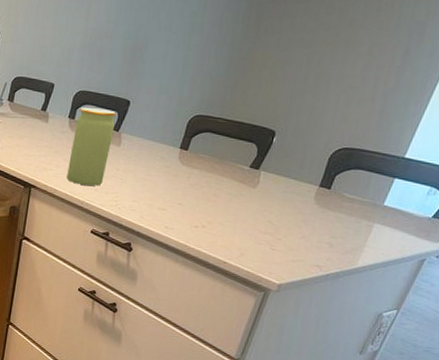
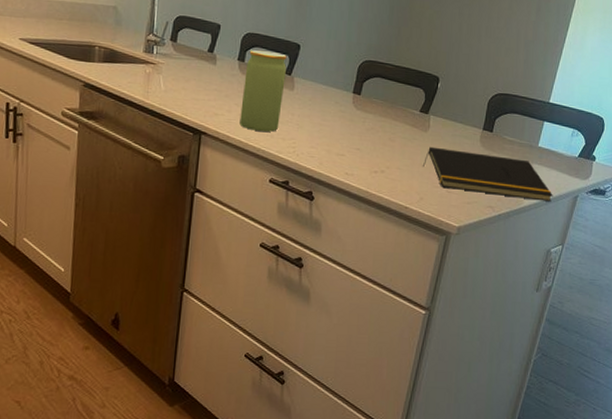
notepad: none [246,203,394,264] -> present [422,146,553,202]

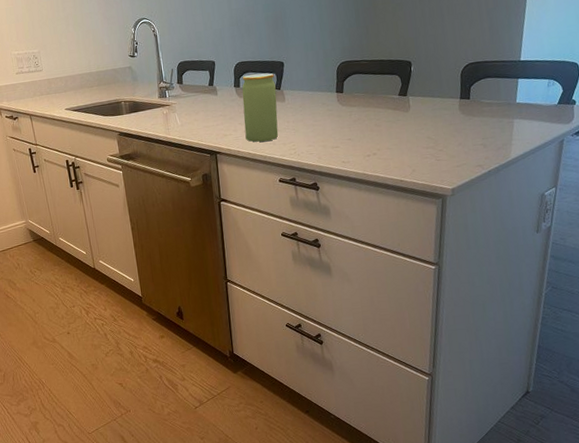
notepad: present [422,146,553,202] -> none [409,117,539,157]

